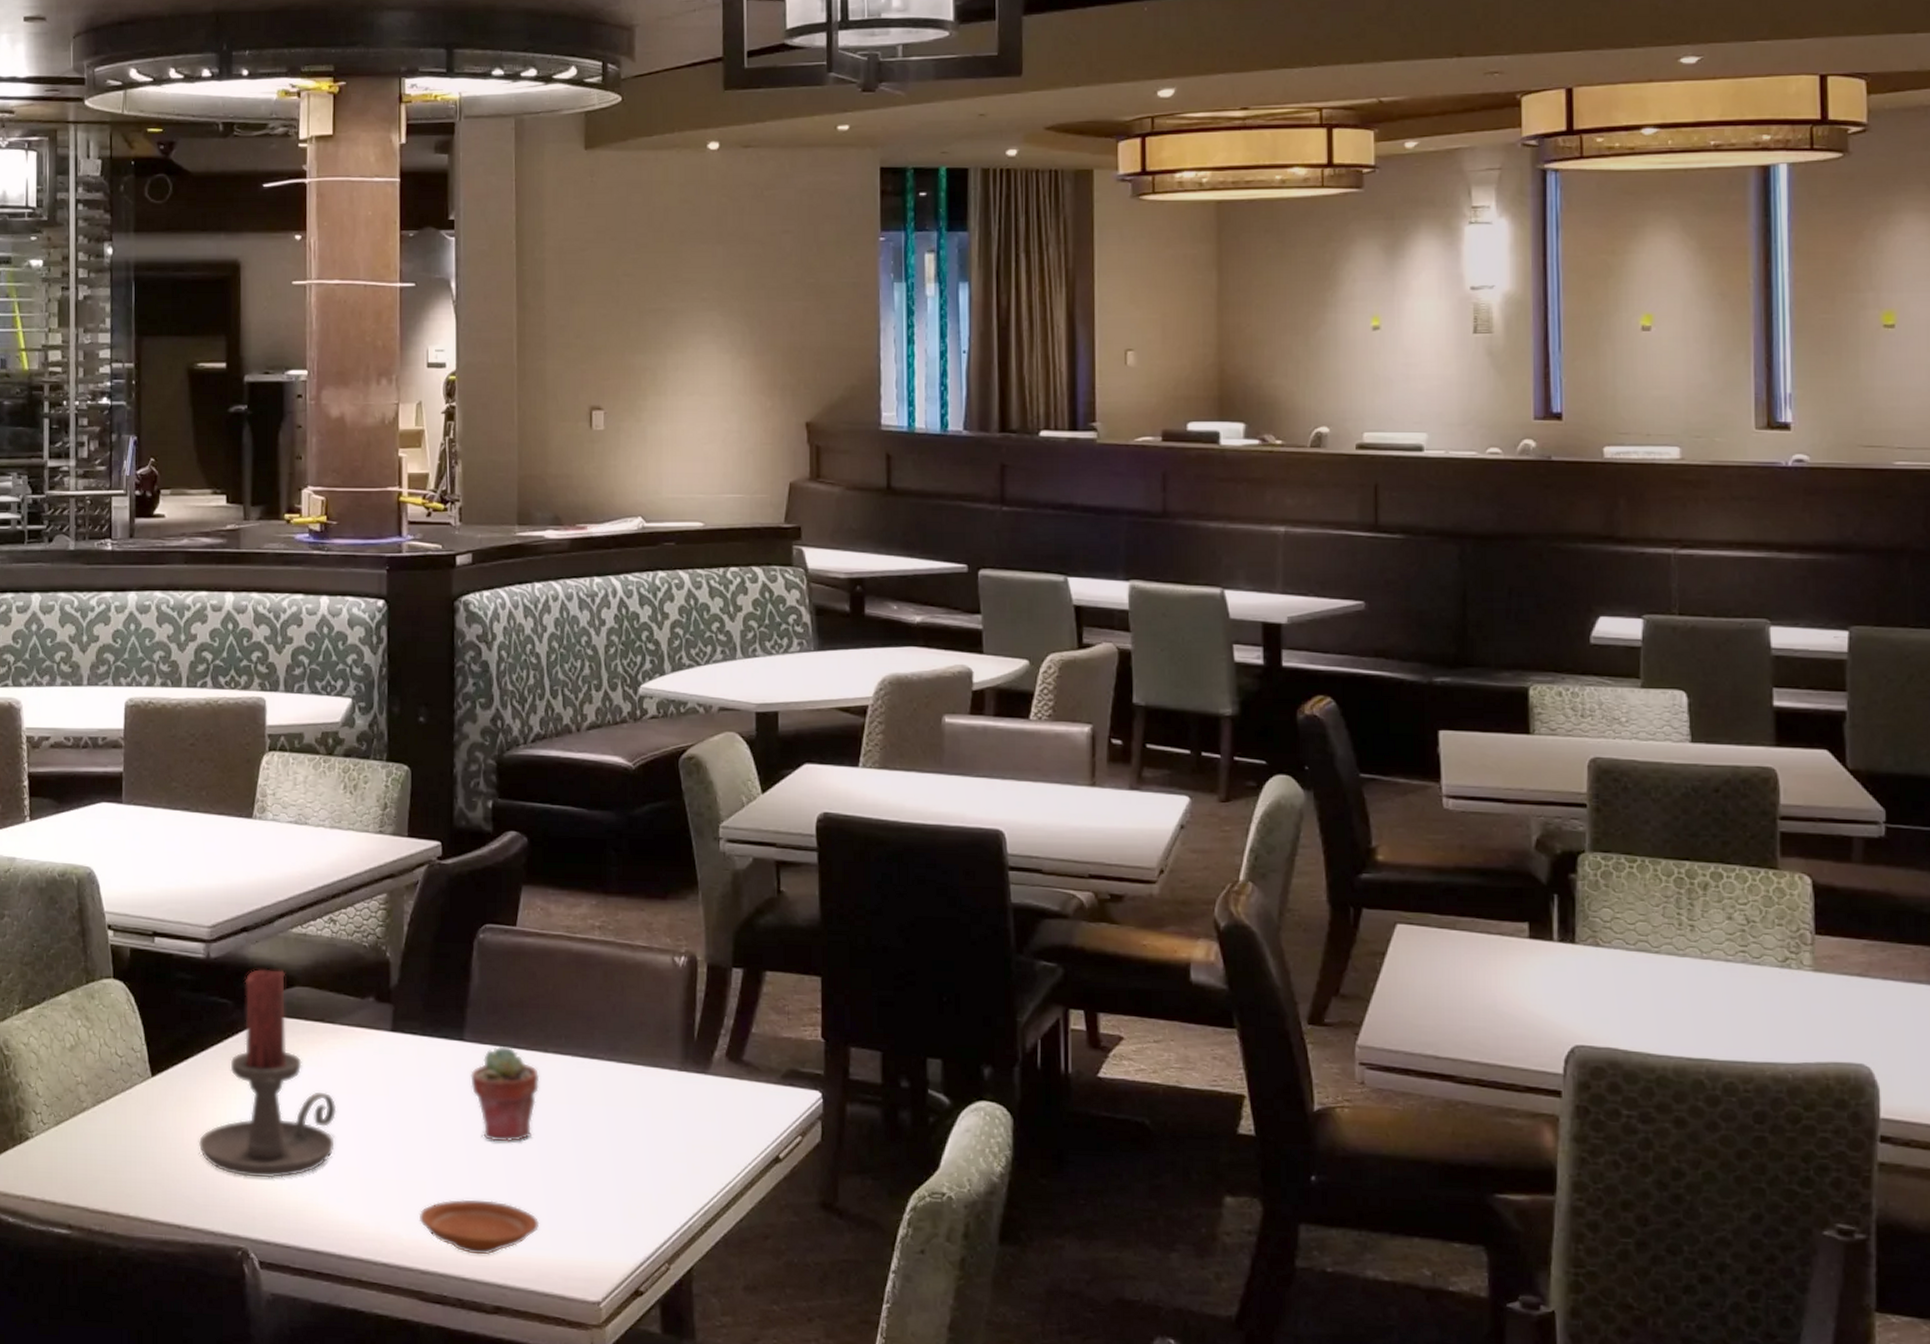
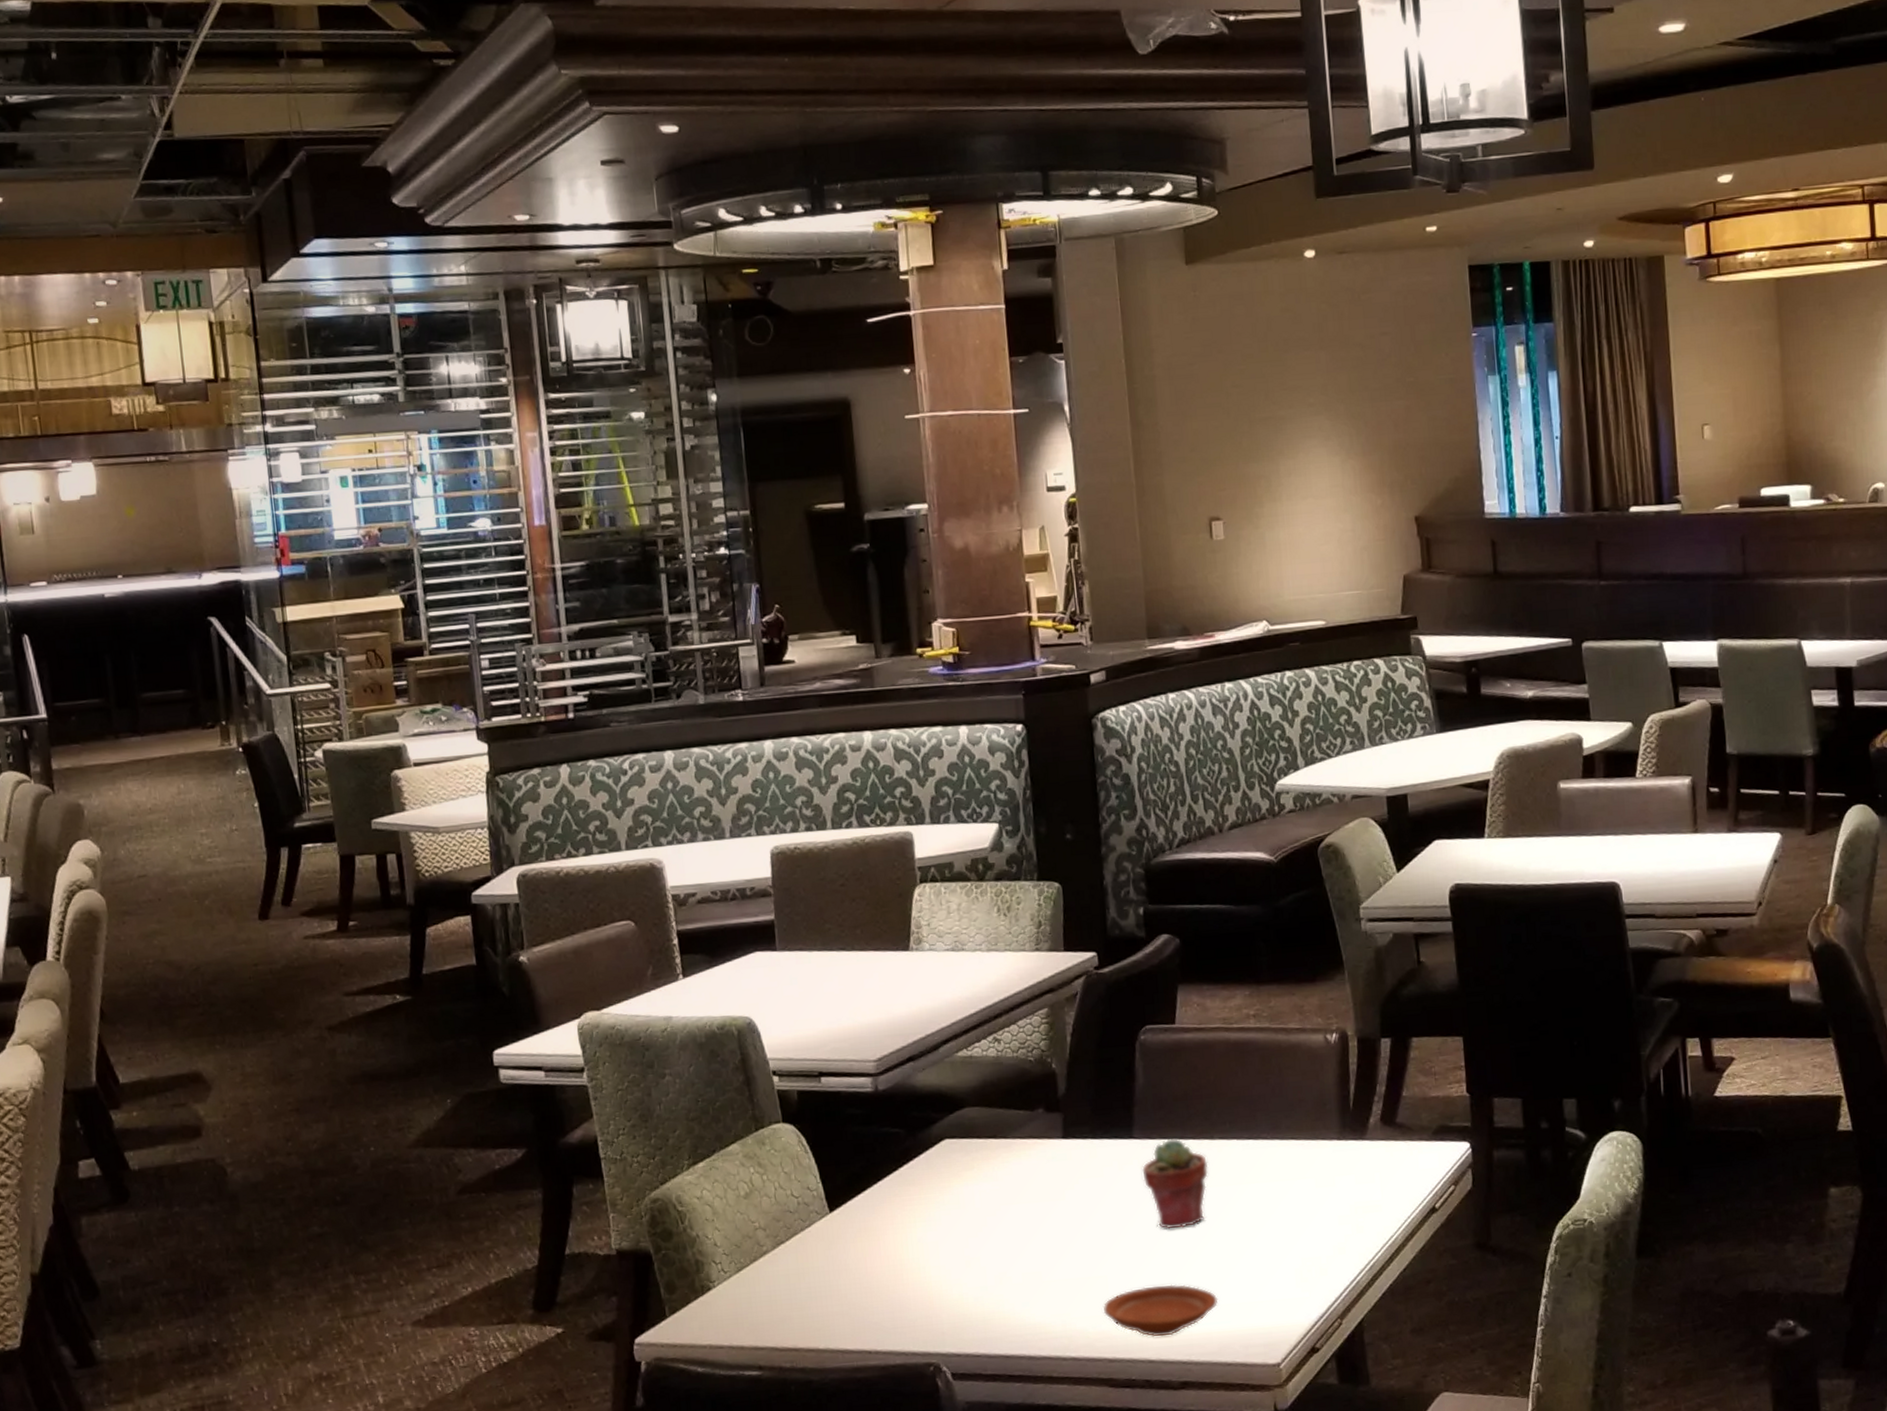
candle holder: present [198,969,337,1178] -> none [881,1094,1016,1296]

